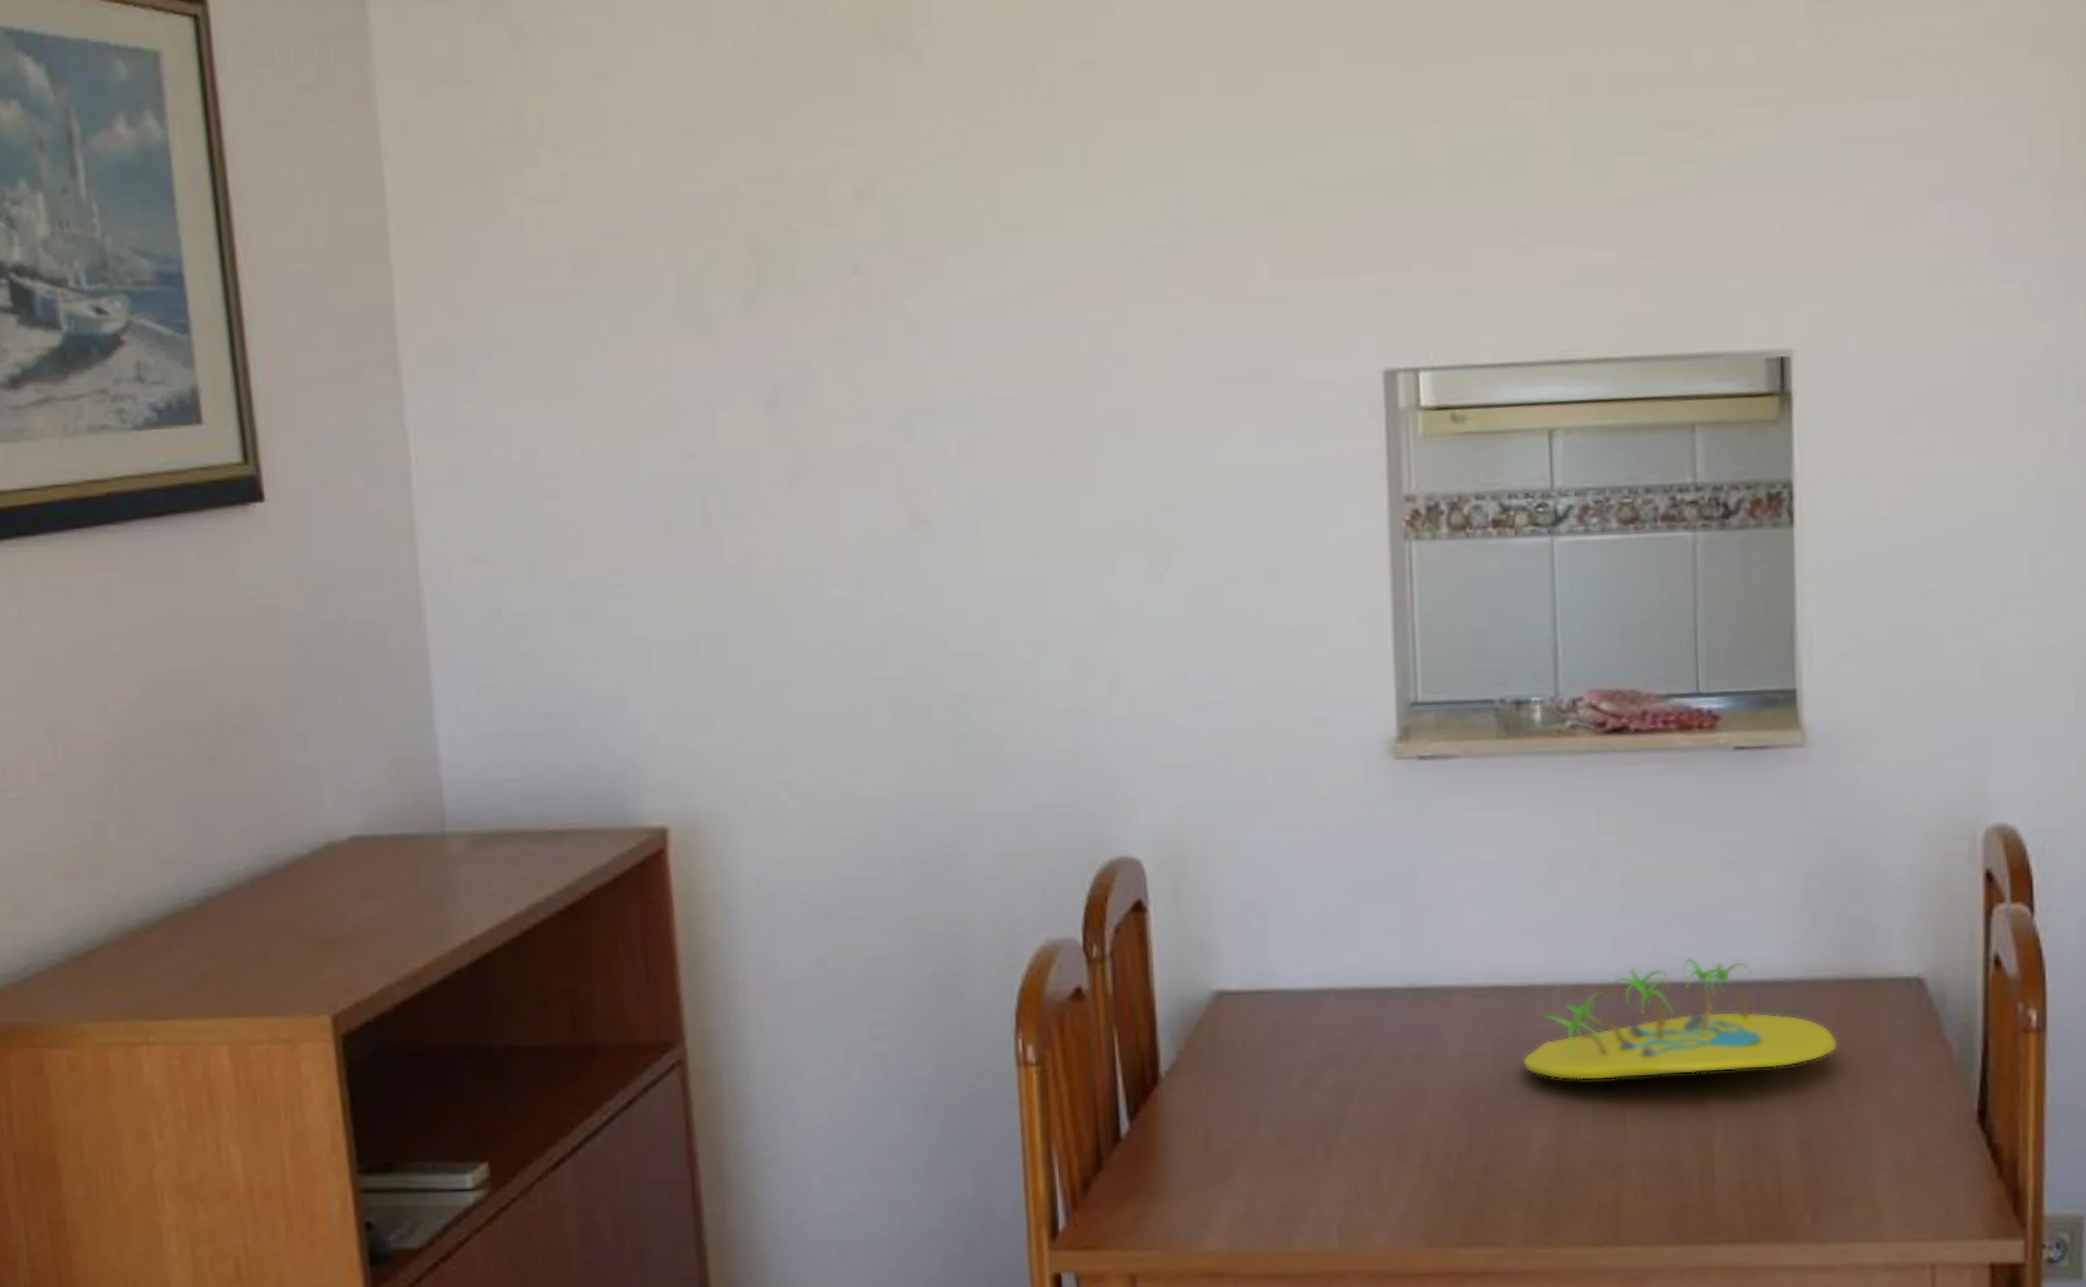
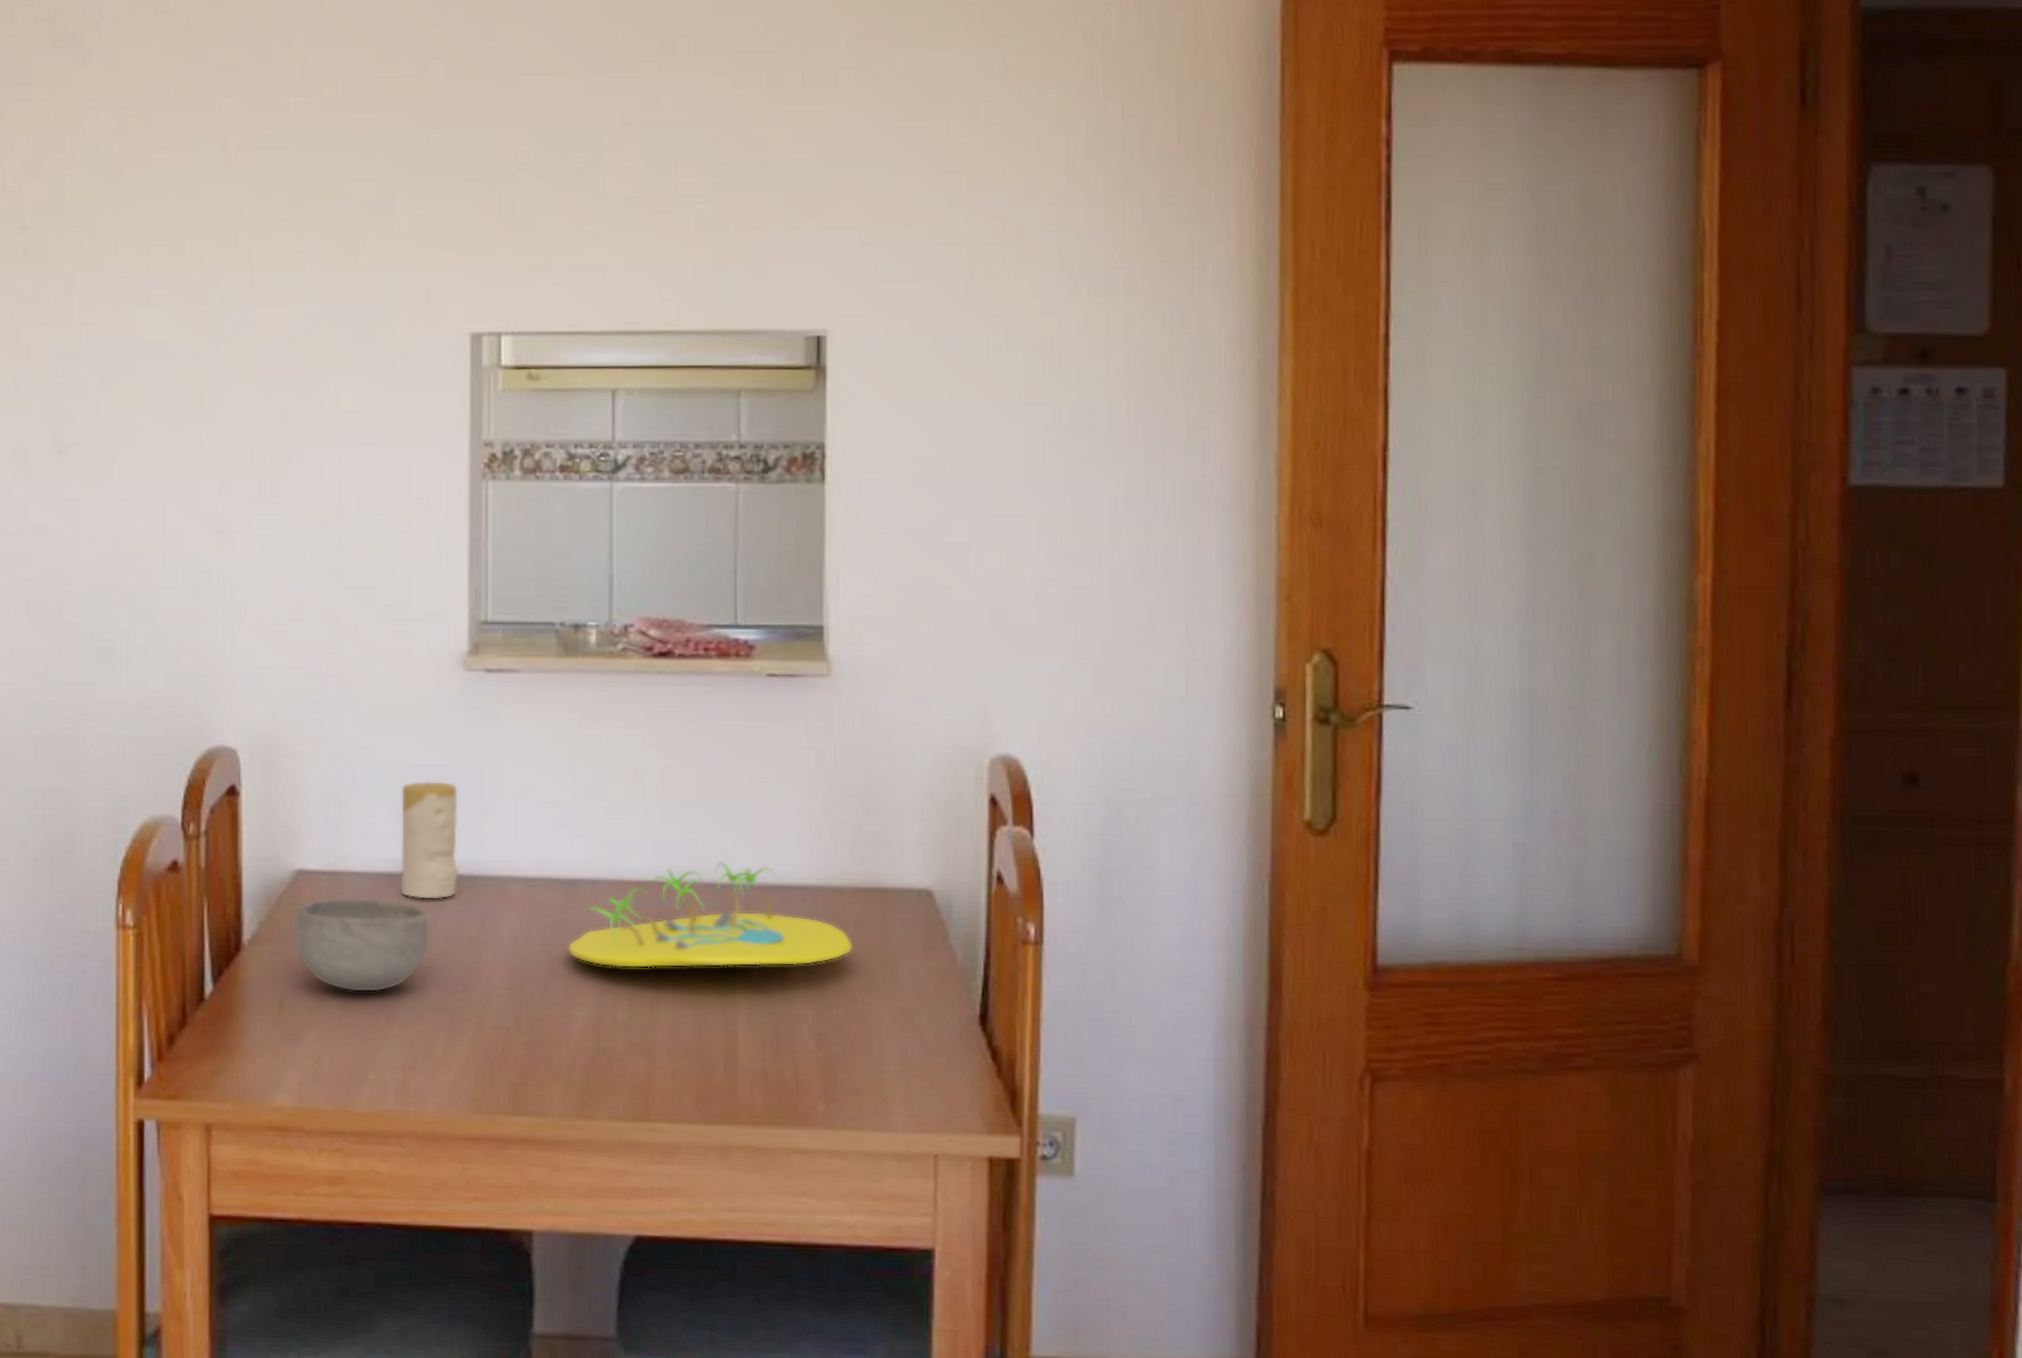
bowl: none [1216,1017,1369,1123] -> present [294,897,430,993]
candle: none [1328,884,1398,1017] -> present [400,780,459,899]

